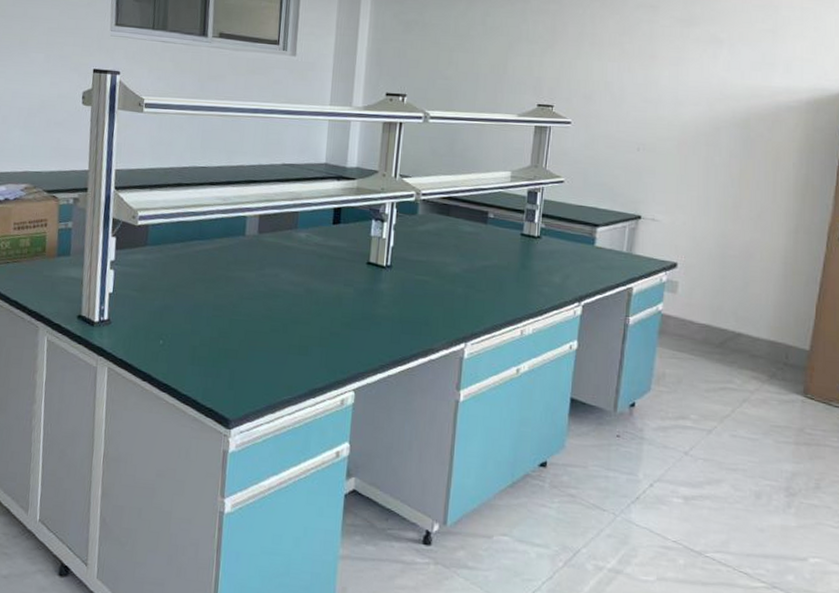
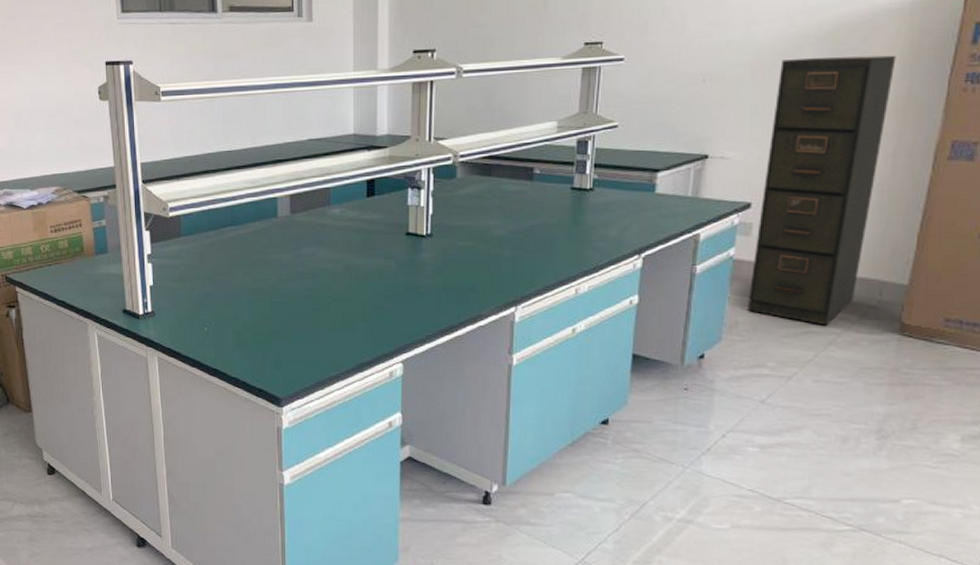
filing cabinet: none [674,139,795,383] -> present [748,55,896,326]

